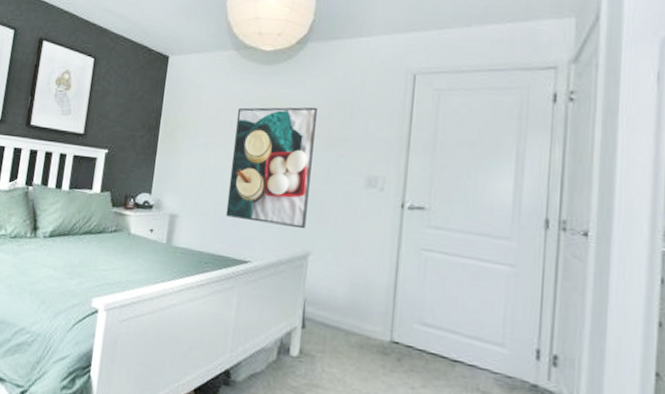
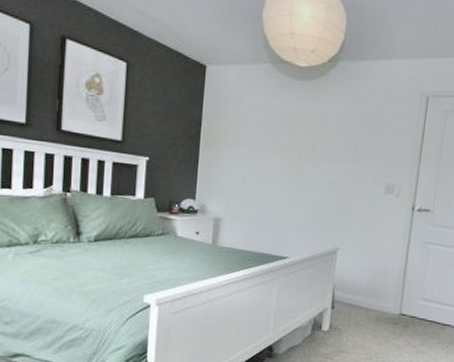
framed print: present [225,107,317,229] -> none [266,120,346,229]

